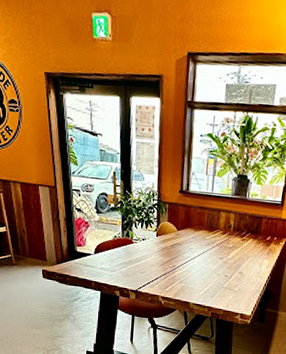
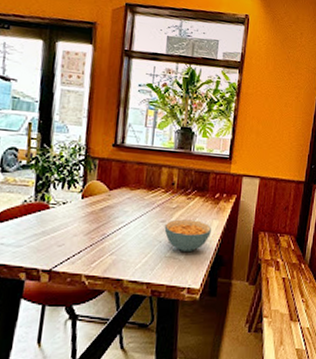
cereal bowl: none [222,257,263,286] -> present [164,219,212,253]

